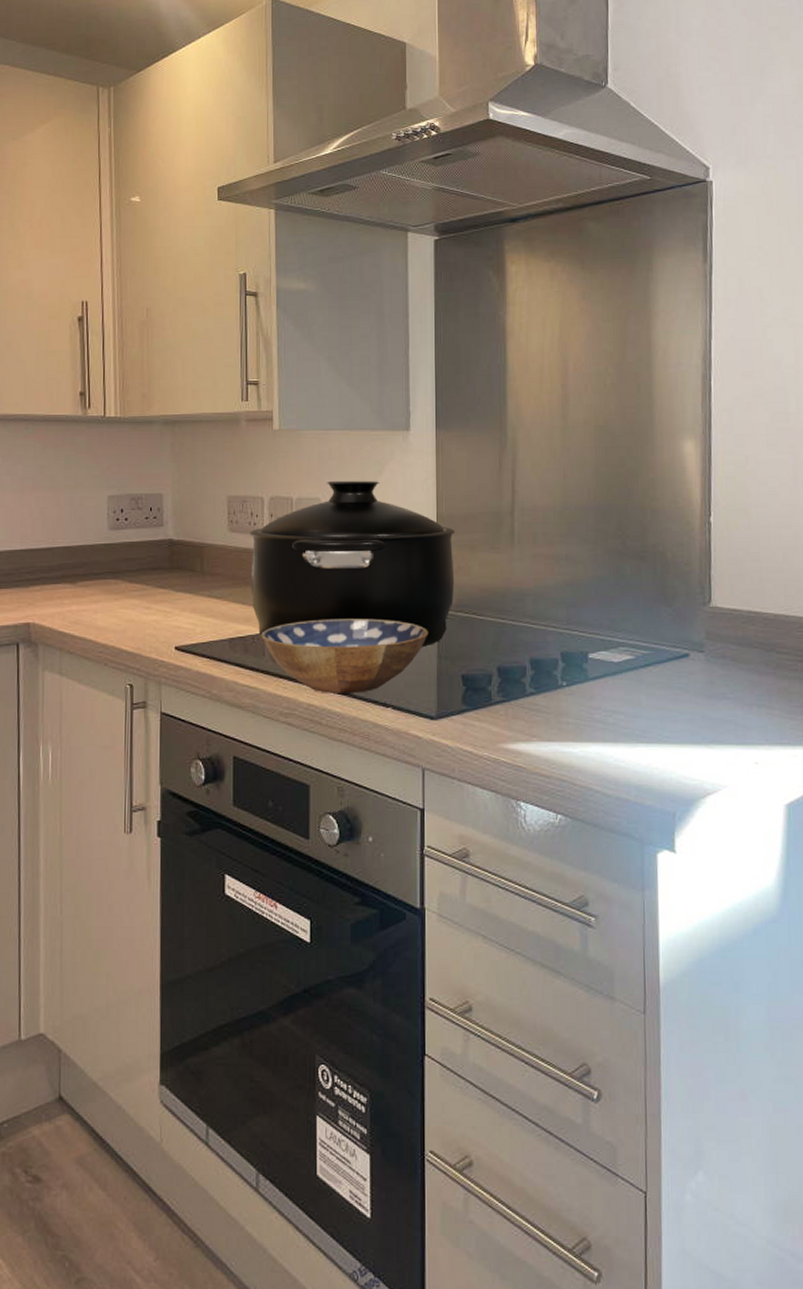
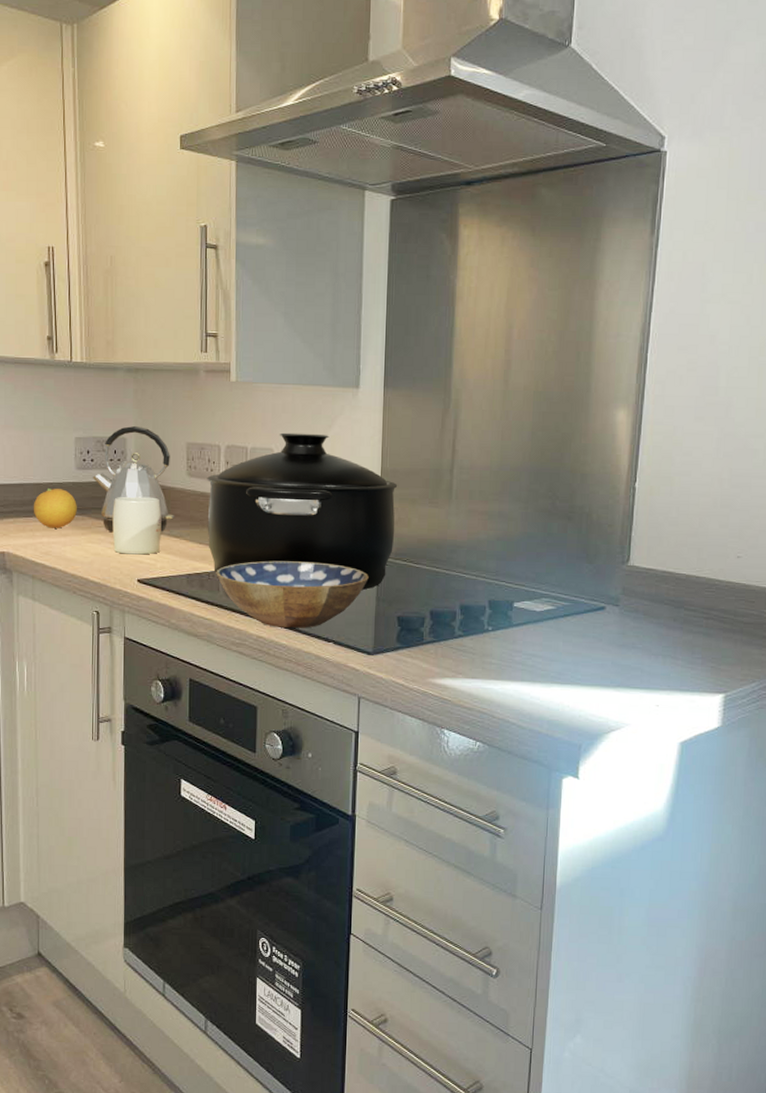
fruit: none [61,551,109,595] -> present [33,488,77,529]
kettle: none [126,481,216,597] -> present [92,426,175,533]
mug: none [147,556,201,620] -> present [112,496,162,555]

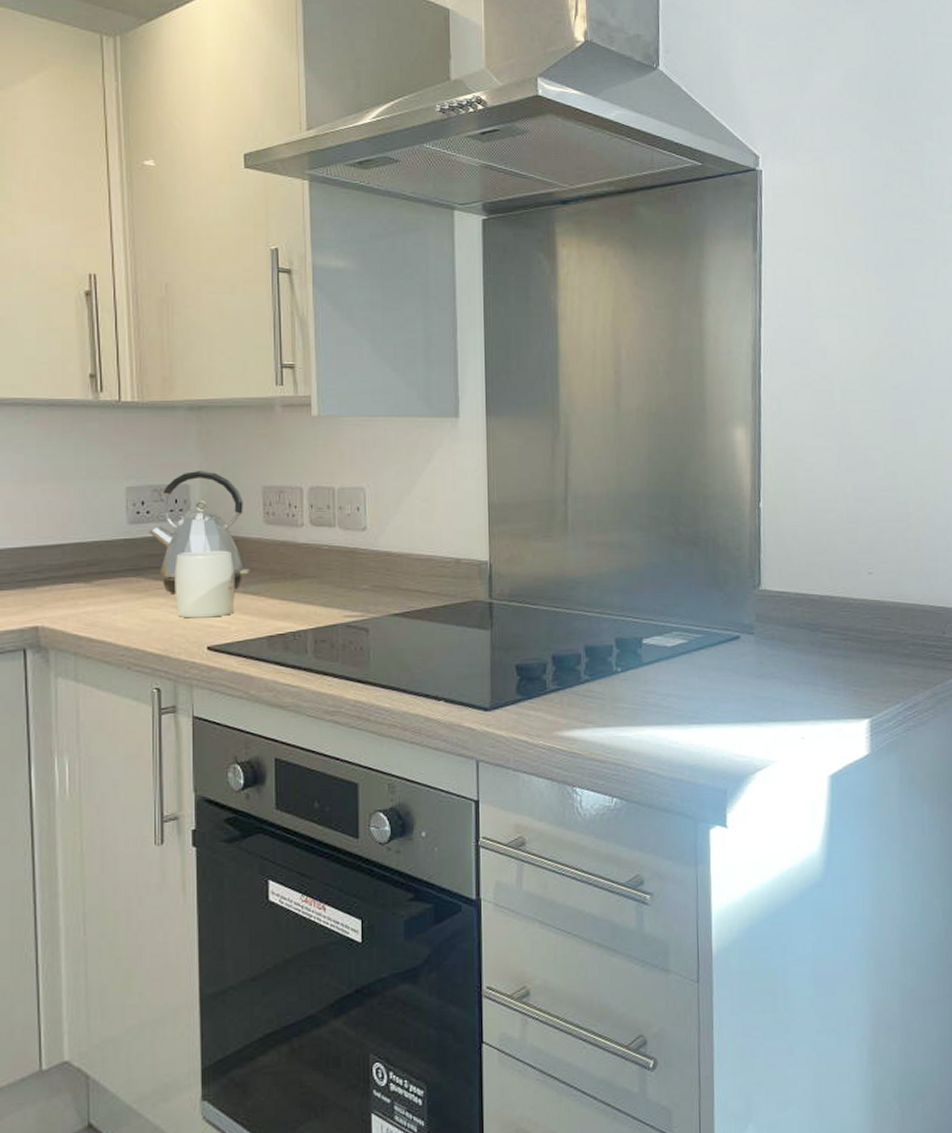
fruit: present [33,488,77,529] -> none [74,547,130,595]
saucepan: present [207,432,398,590] -> none [288,468,508,638]
bowl: present [216,560,369,628] -> none [302,611,481,689]

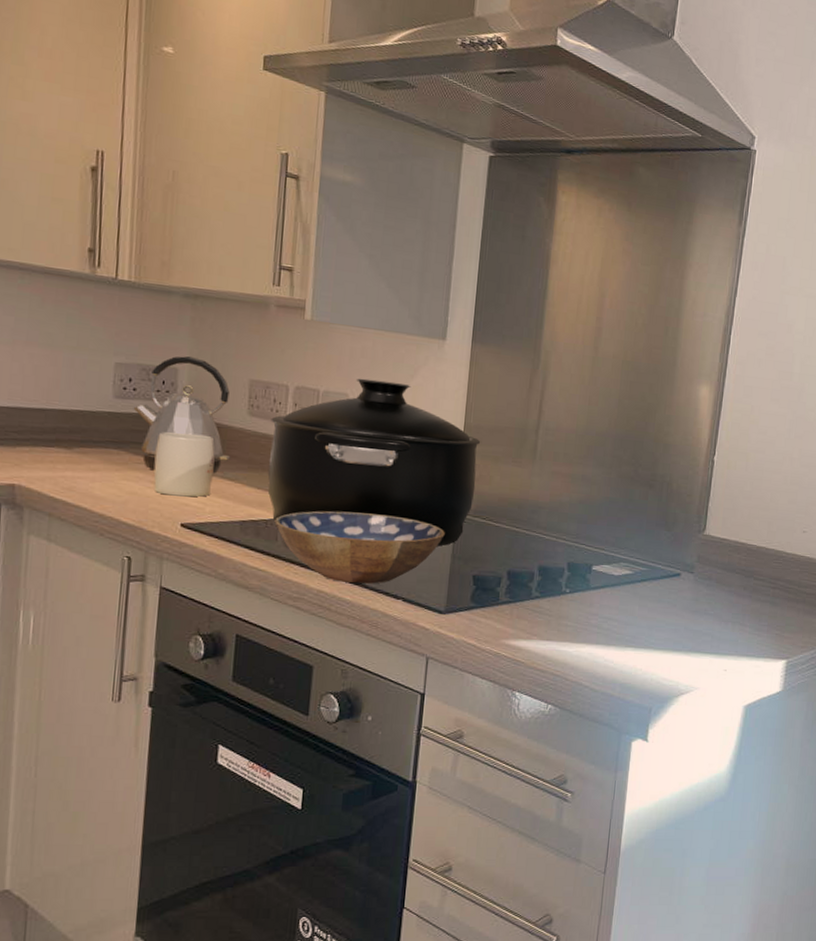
saucepan: none [288,468,508,638] -> present [267,378,481,546]
bowl: none [302,611,481,689] -> present [274,511,445,584]

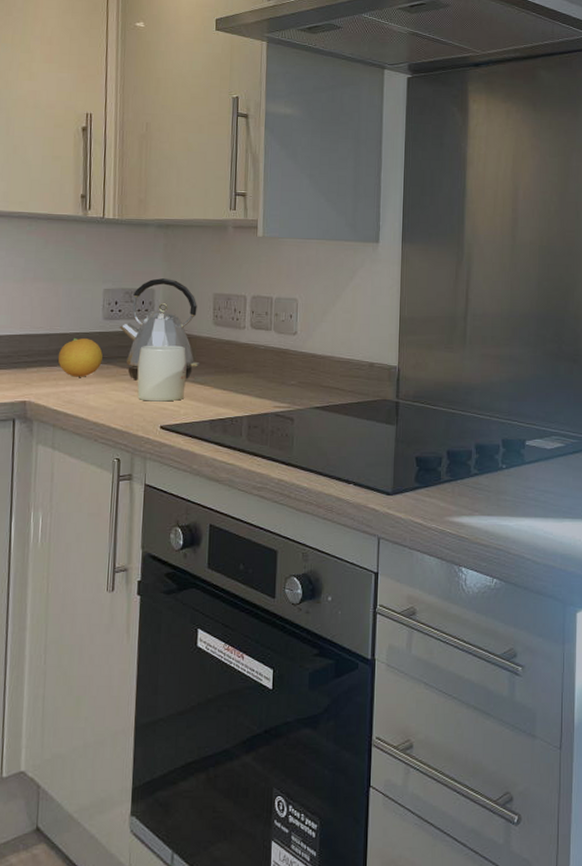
fruit: none [55,416,112,462] -> present [58,338,103,377]
saucepan: present [267,378,481,546] -> none [231,283,415,432]
bowl: present [274,511,445,584] -> none [239,405,388,471]

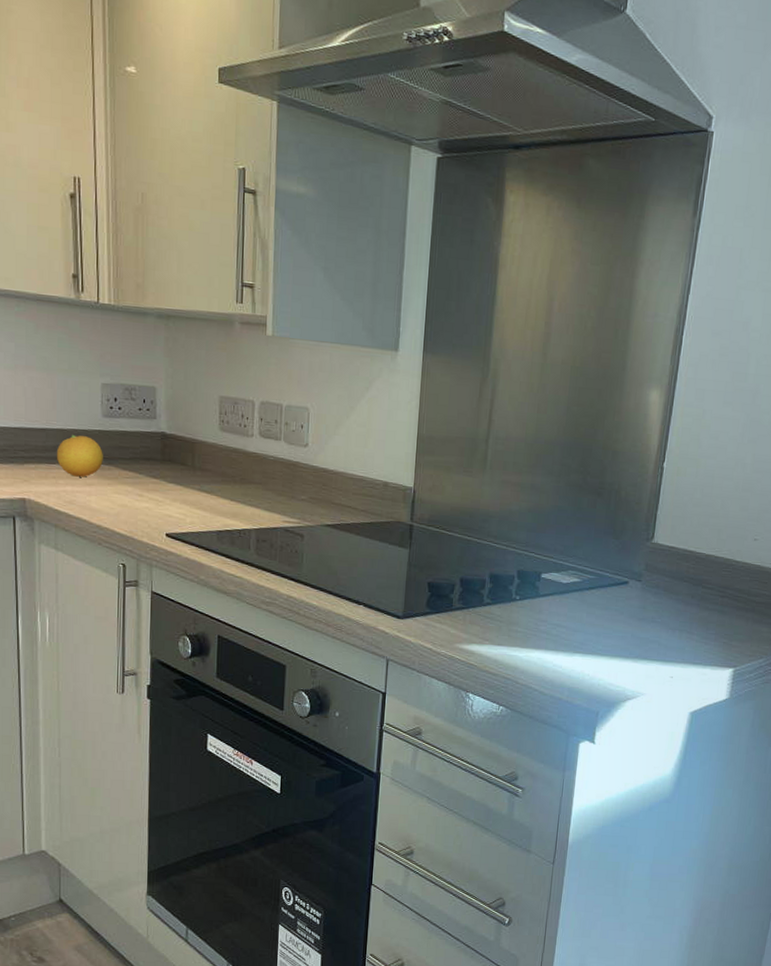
kettle: present [119,278,200,381] -> none [119,375,206,487]
mug: present [137,345,187,402] -> none [140,447,192,509]

